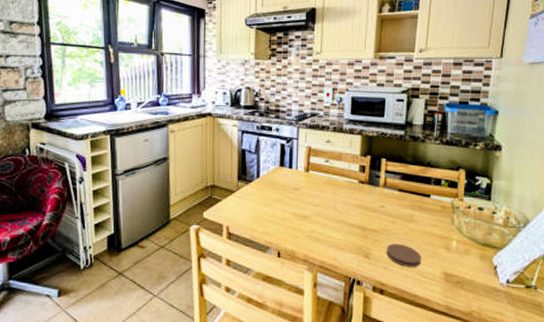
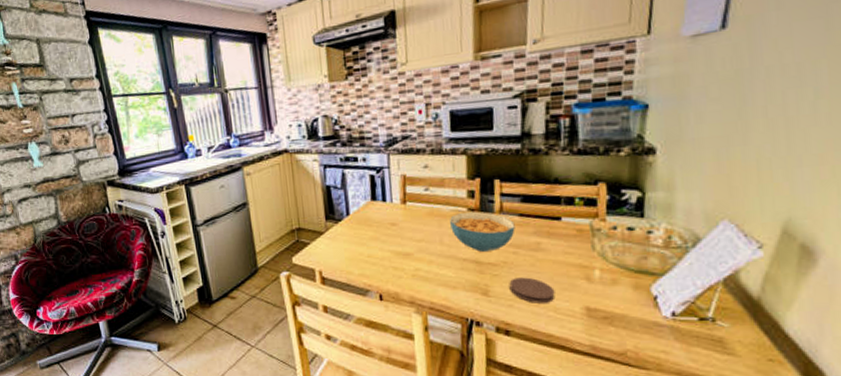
cereal bowl: none [344,184,395,219] -> present [450,212,515,252]

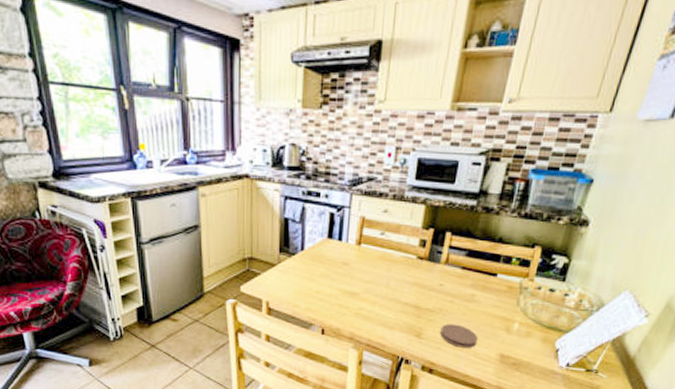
cereal bowl: present [450,212,515,252] -> none [398,260,457,298]

